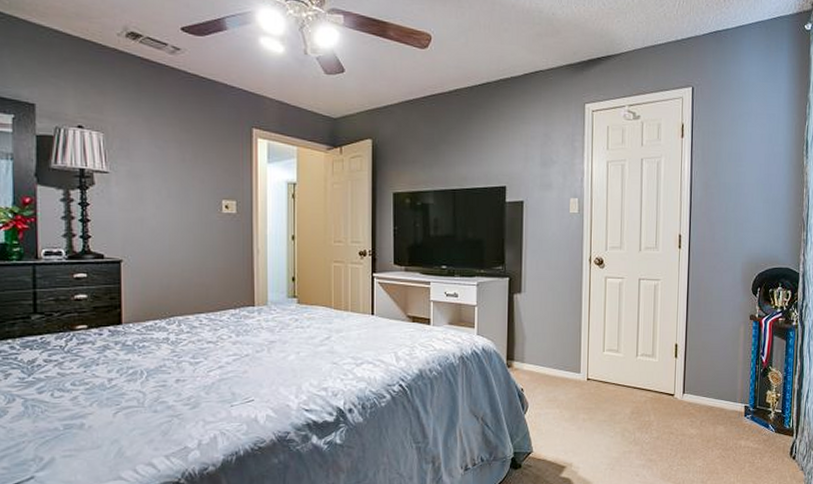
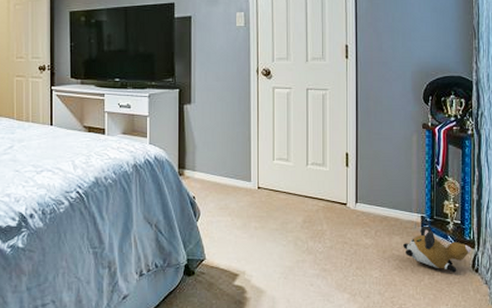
plush toy: none [727,415,790,460] -> present [403,226,471,273]

